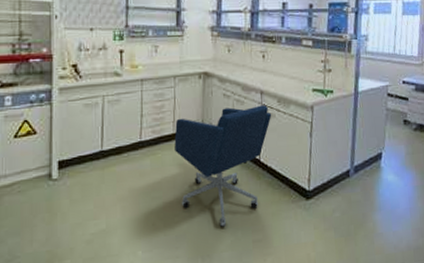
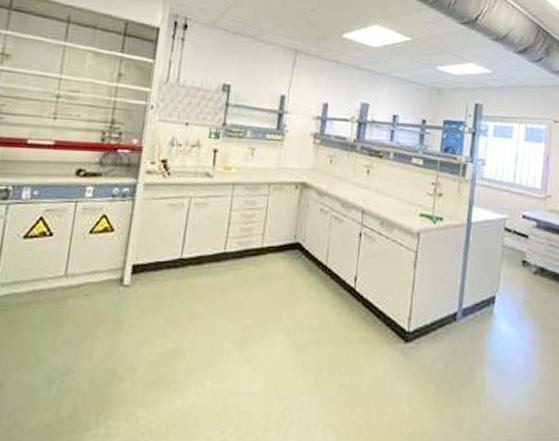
office chair: present [174,105,272,227] -> none [261,224,373,363]

